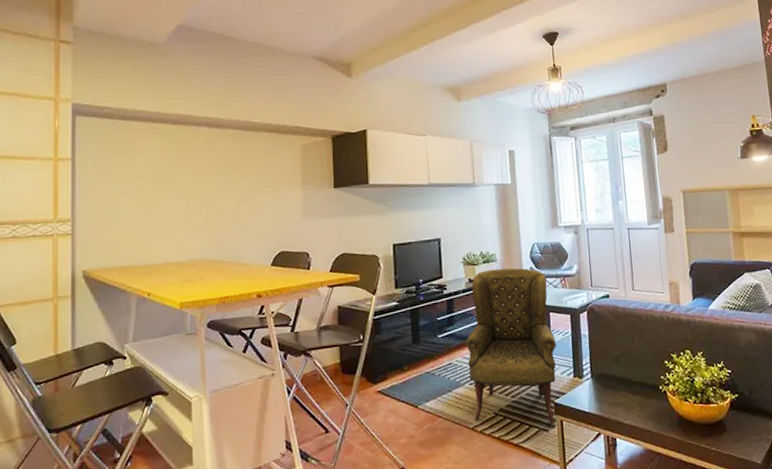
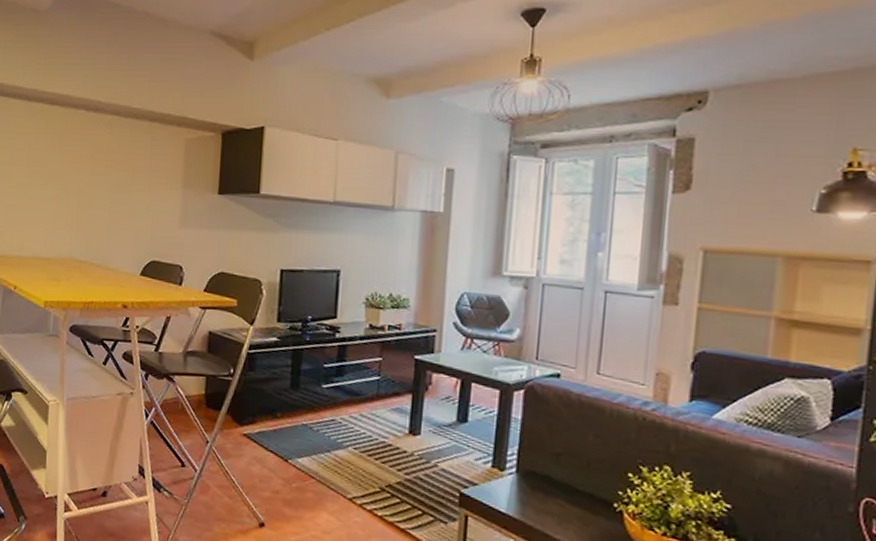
armchair: present [466,268,557,423] -> none [354,317,476,516]

